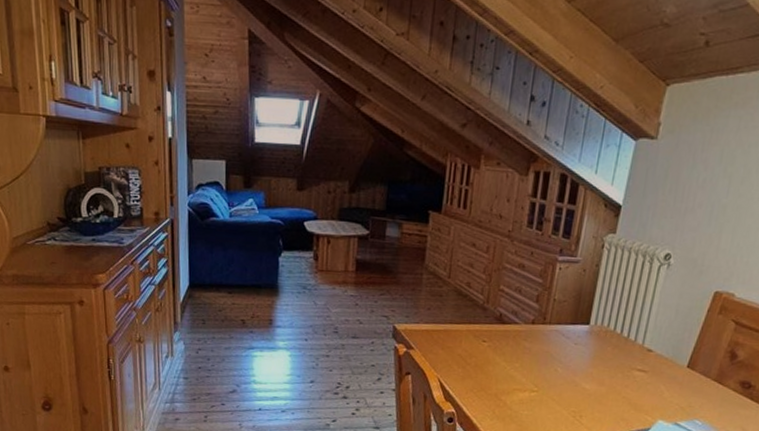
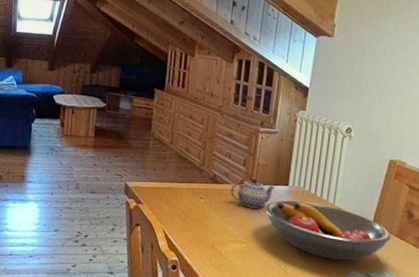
teapot: none [519,317,574,352] -> present [230,178,276,209]
fruit bowl: none [559,341,709,409] -> present [264,200,391,261]

